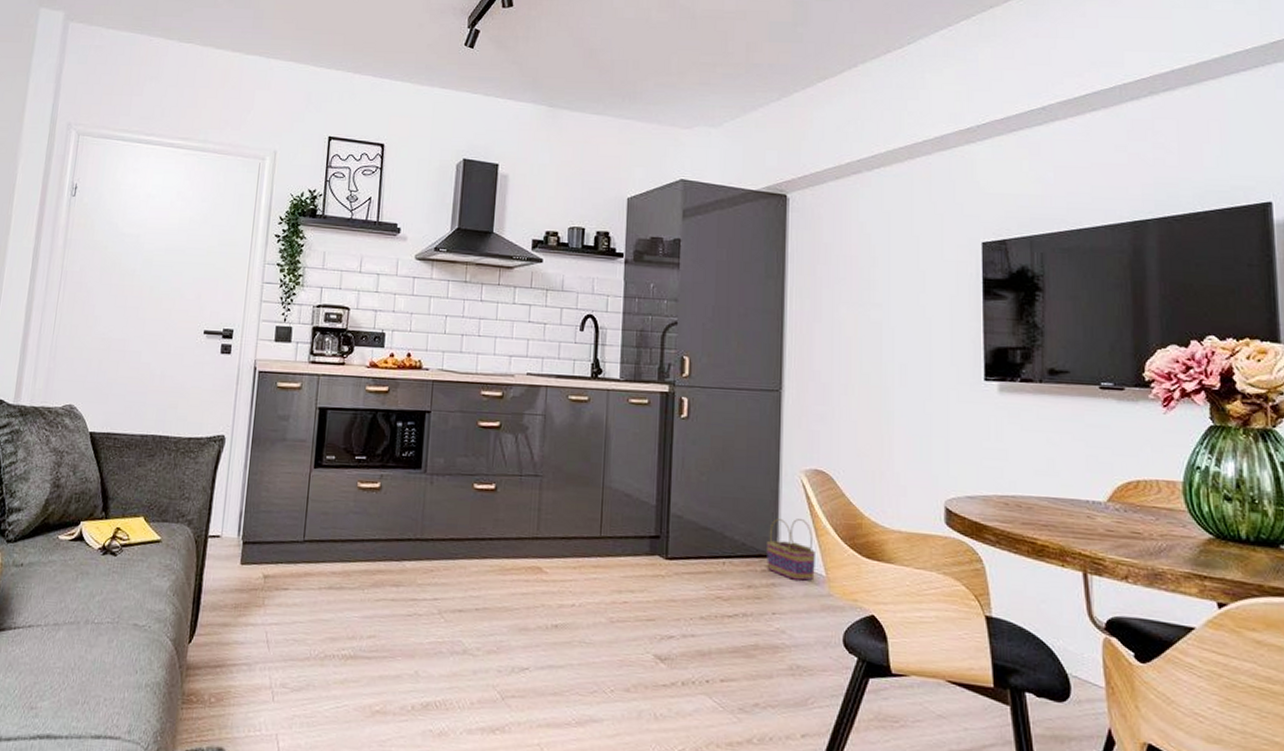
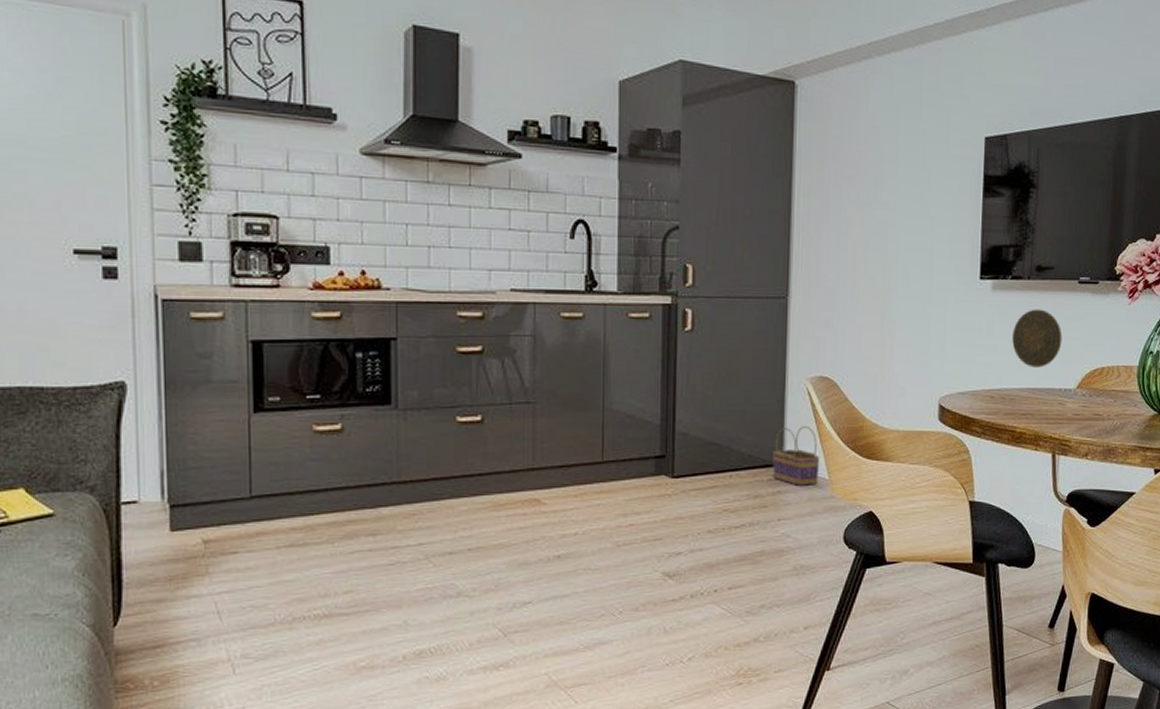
decorative plate: none [1025,413,1085,476] -> present [1012,309,1063,368]

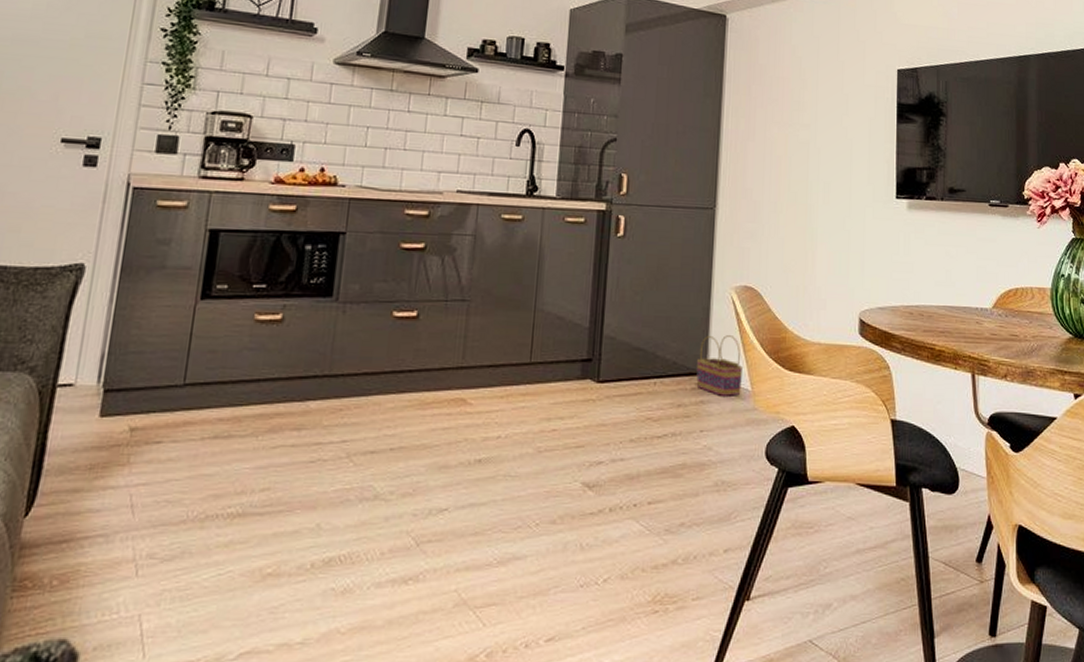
decorative plate: present [1012,309,1063,368] -> none [928,228,976,286]

